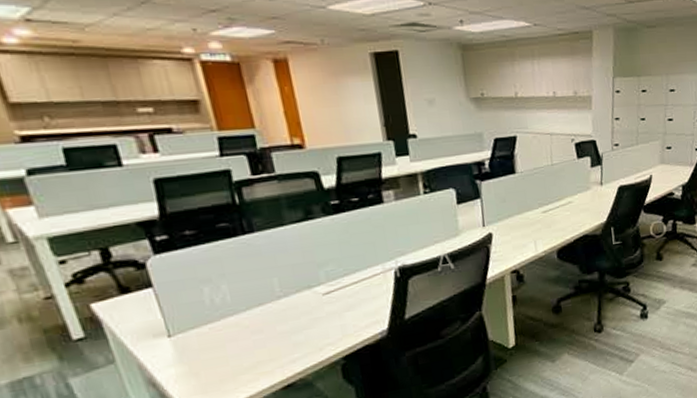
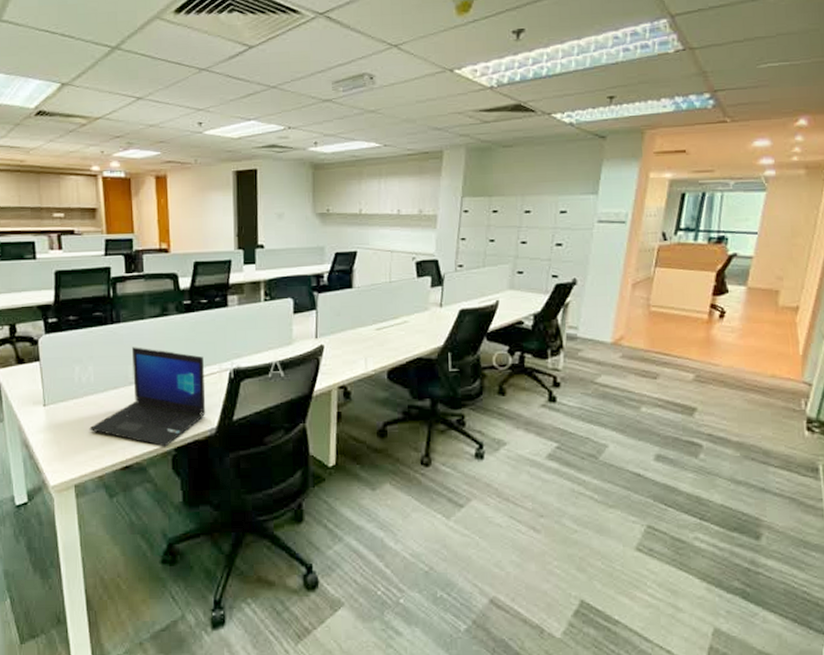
laptop: none [234,256,374,358] -> present [89,347,206,447]

